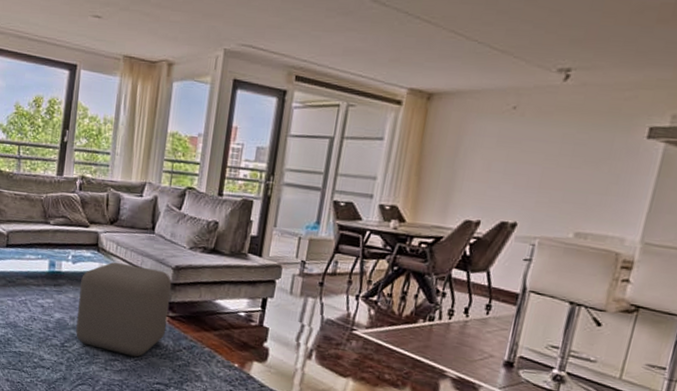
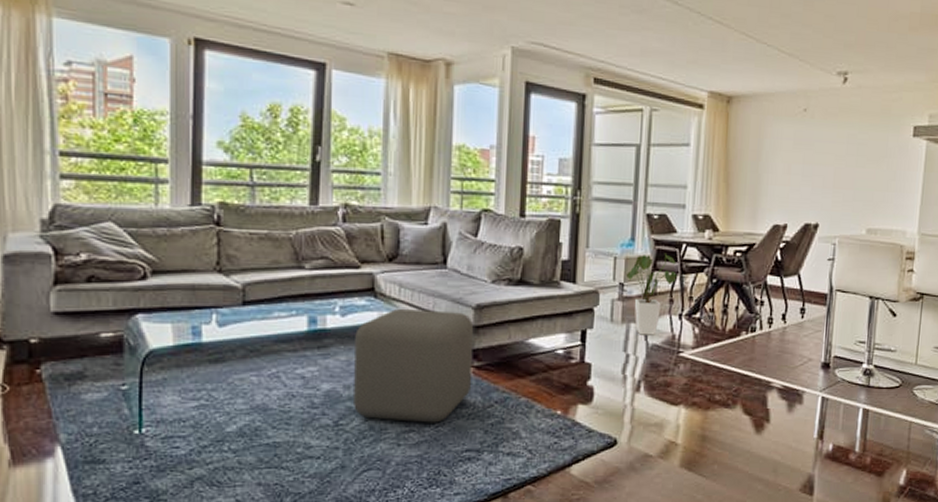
house plant: none [309,237,358,311] -> present [627,252,677,335]

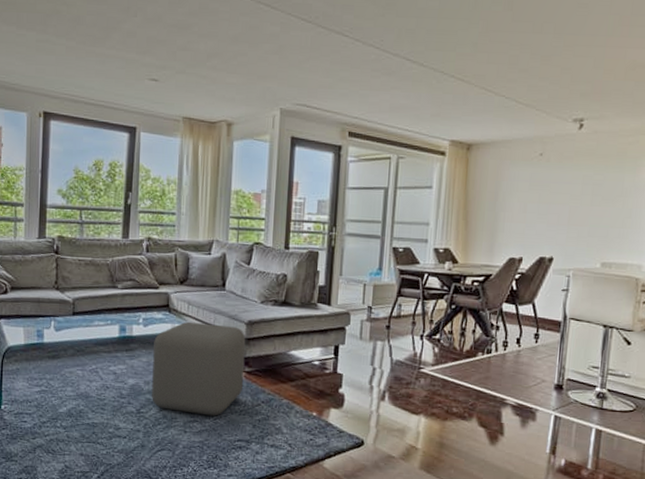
house plant: present [627,252,677,335] -> none [374,281,419,353]

